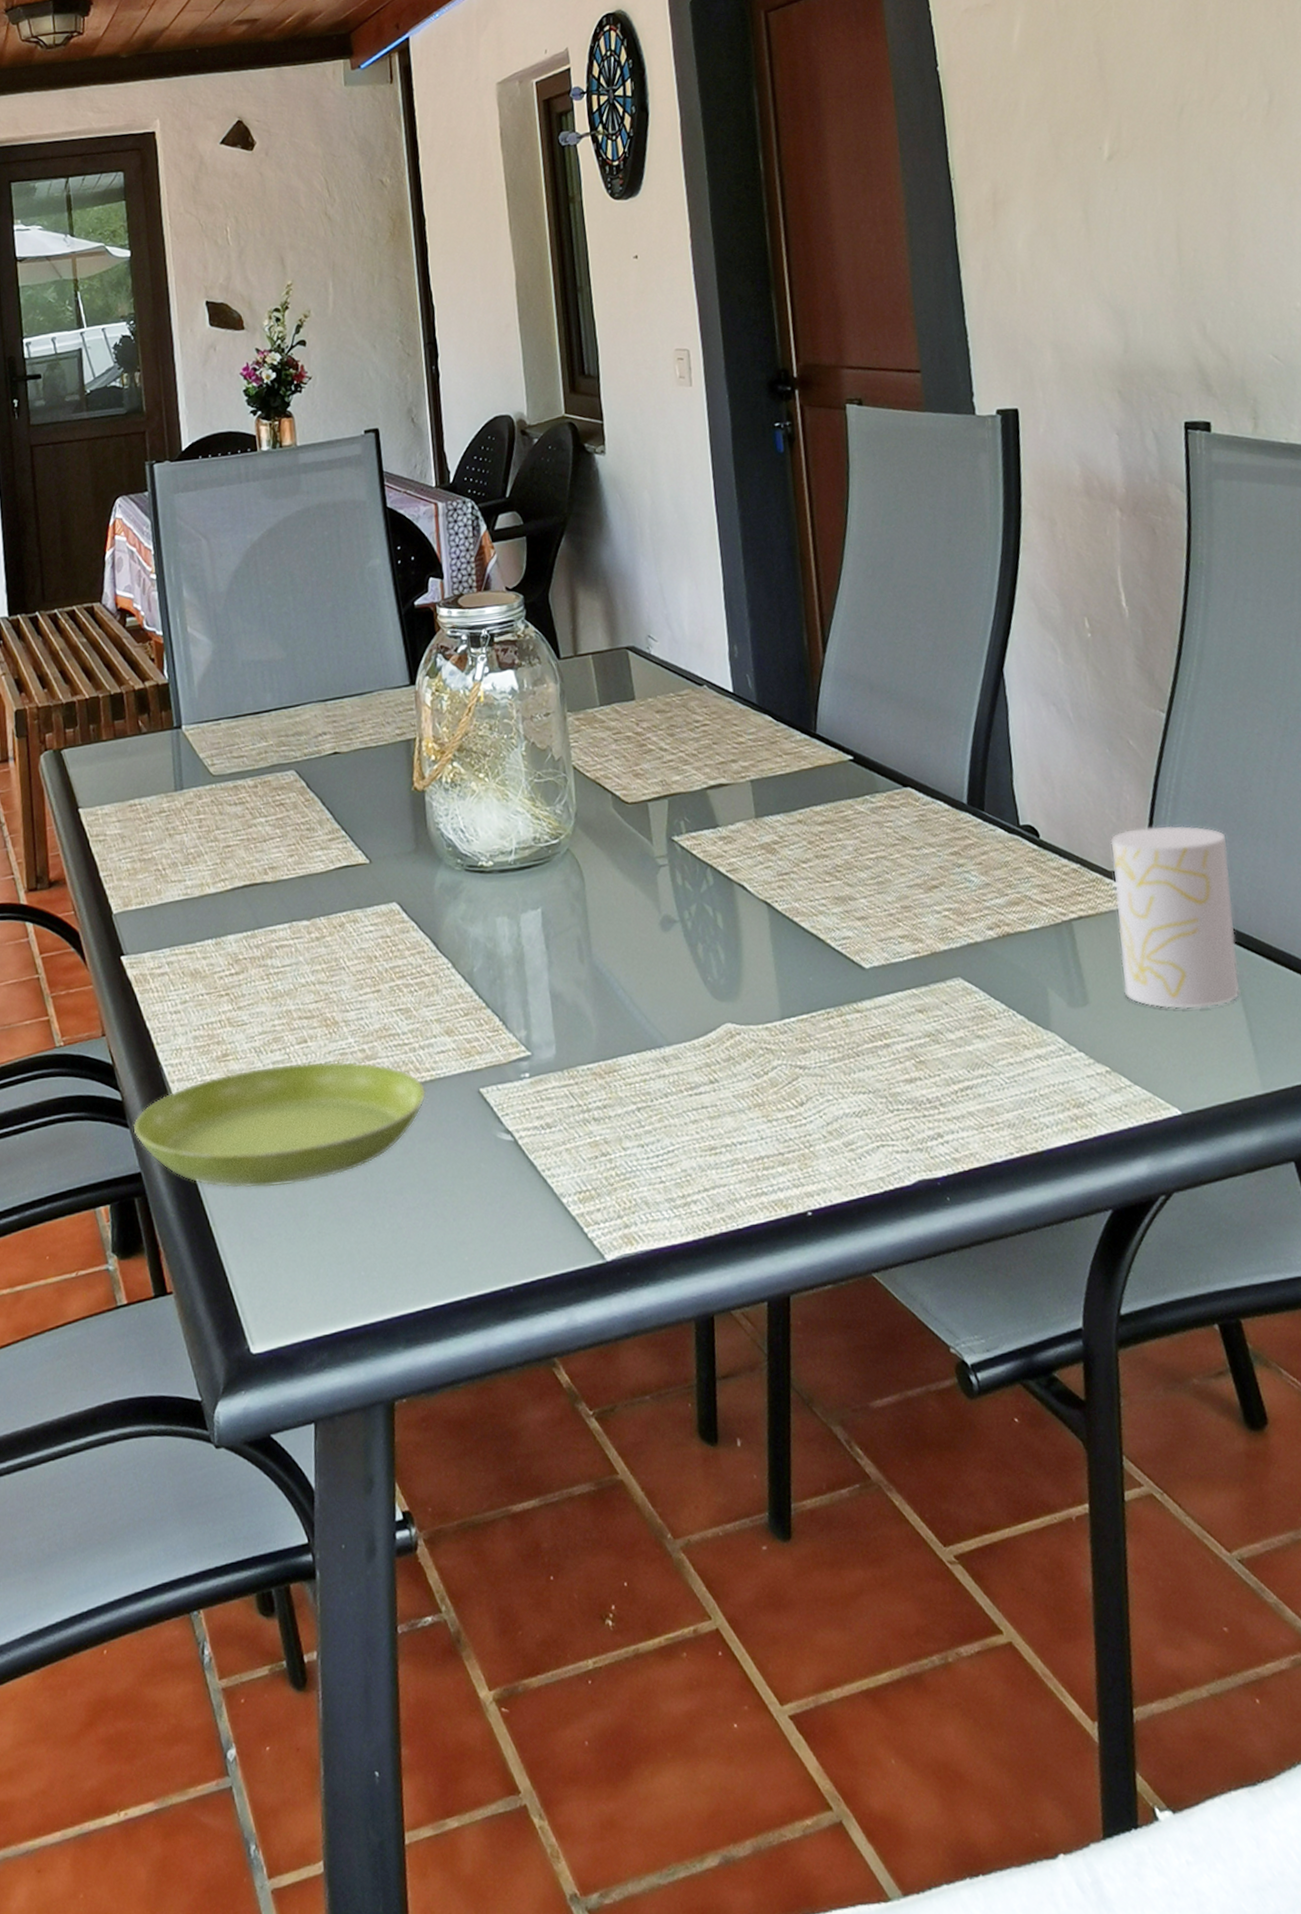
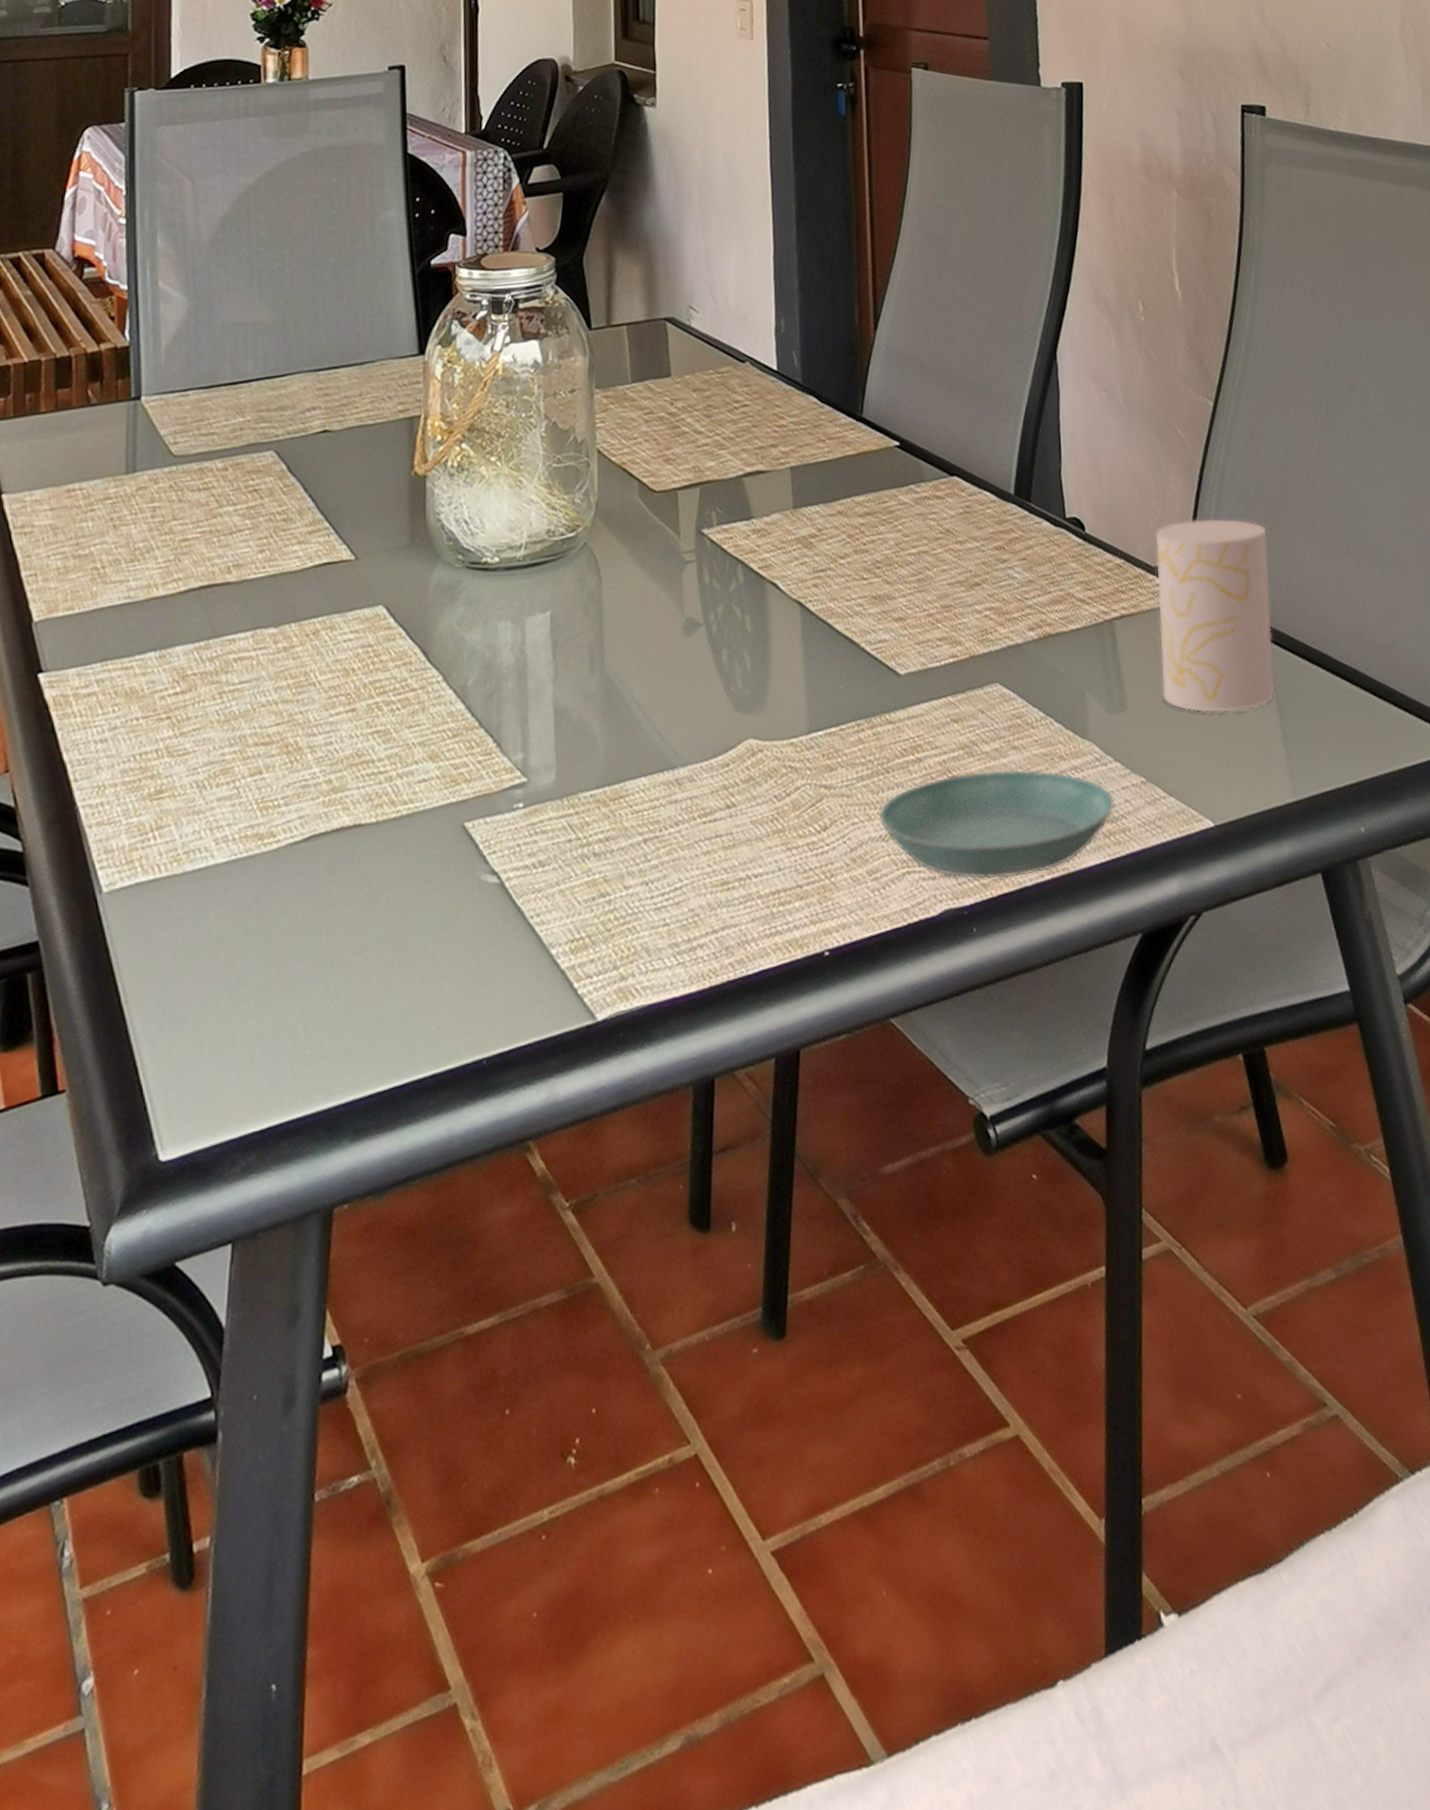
saucer: present [133,1061,427,1188] -> none [33,795,402,955]
saucer: none [851,1056,1080,1155] -> present [878,769,1114,880]

